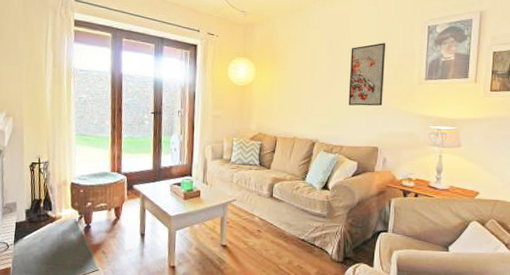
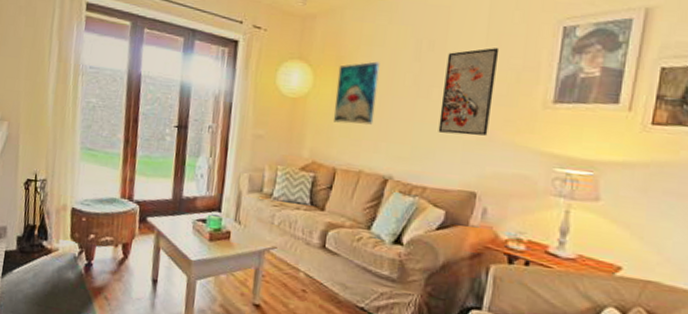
wall art: none [272,56,303,103] -> present [333,61,380,125]

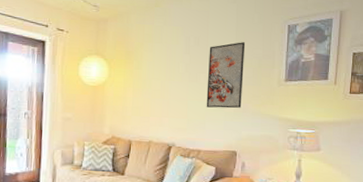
wall art: present [333,61,380,125] -> none [126,55,160,105]

